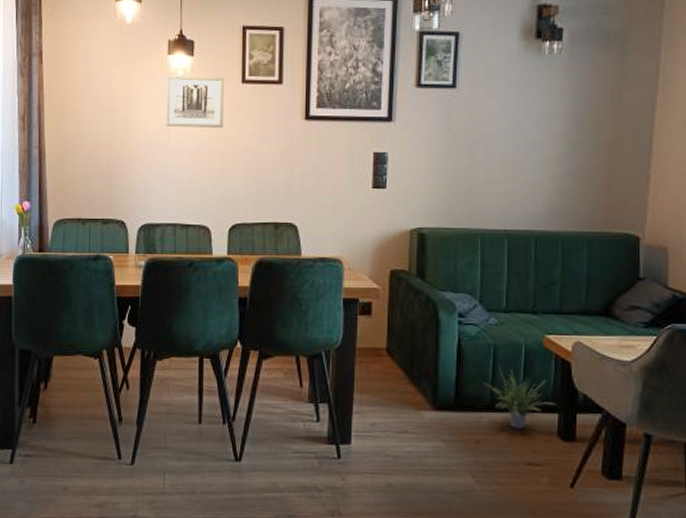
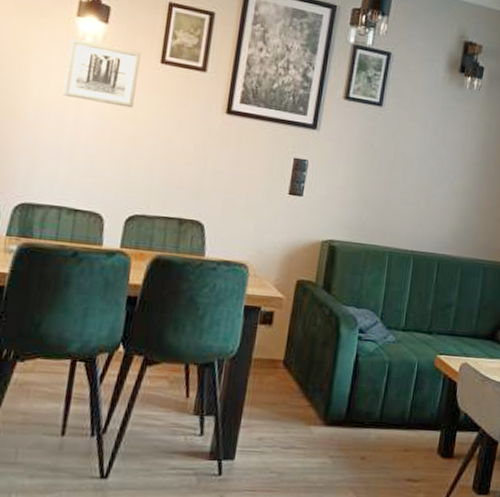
potted plant: present [483,366,556,429] -> none [375,383,440,446]

